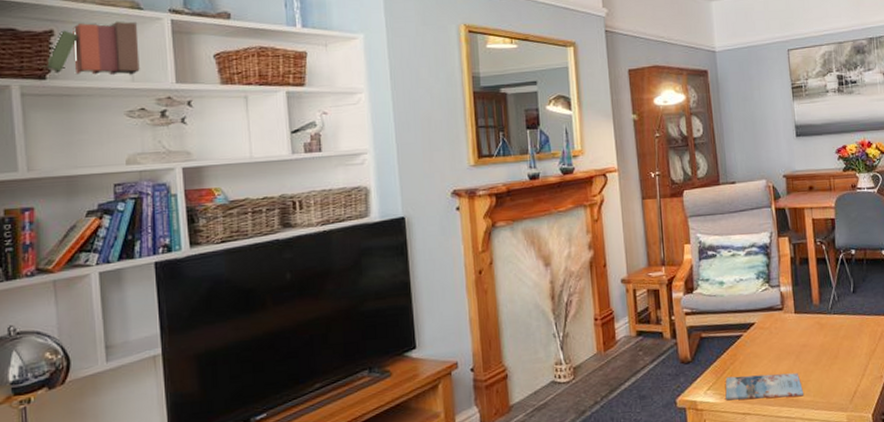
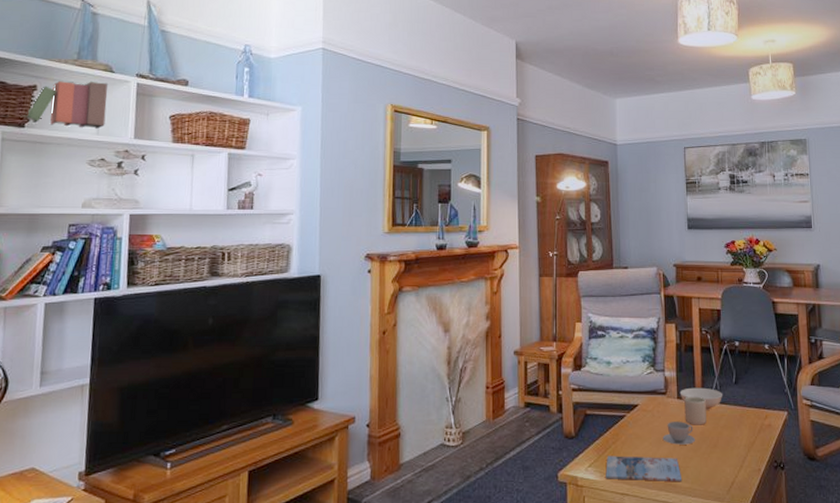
teacup: none [781,336,816,360] -> present [662,422,696,445]
bowl: none [796,299,842,322] -> present [679,387,723,410]
mug: none [802,309,826,339] -> present [684,396,706,425]

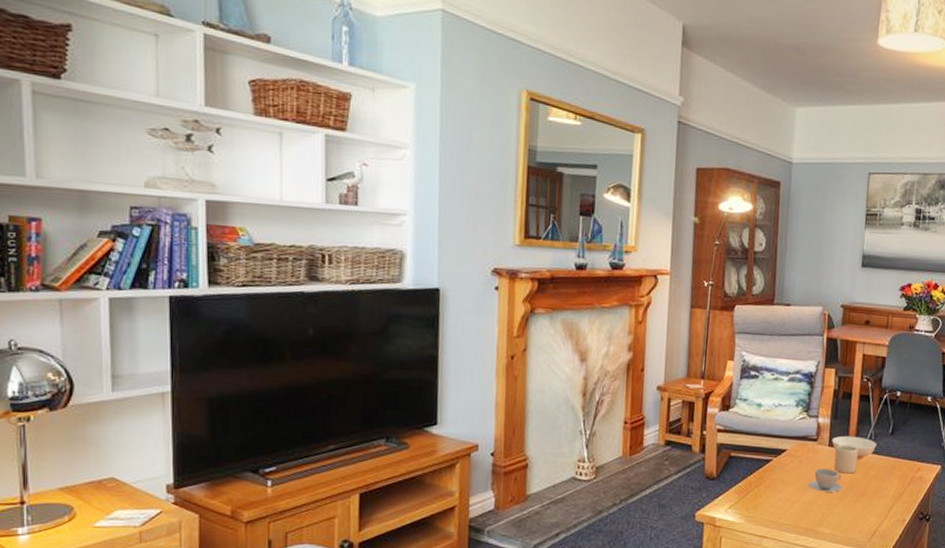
books: present [24,81,107,130] -> none [59,22,166,90]
magazine: present [606,456,683,482] -> none [745,499,824,528]

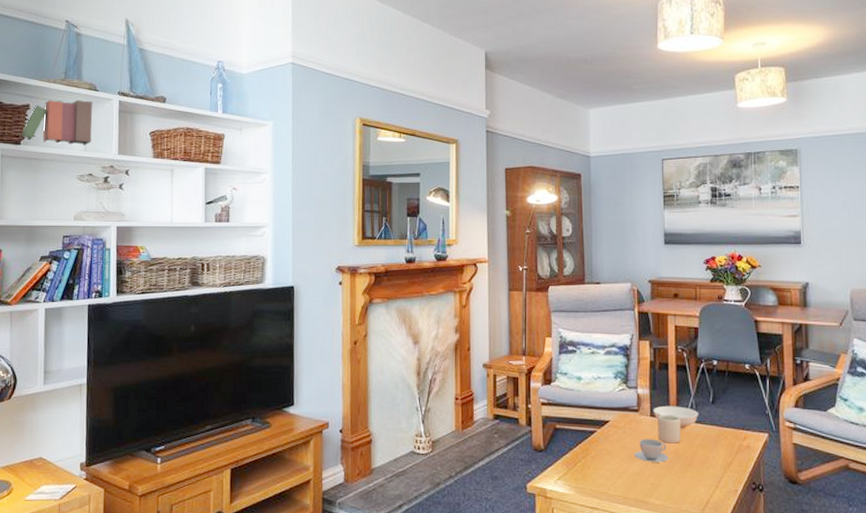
books: none [59,22,166,90] -> present [20,100,92,146]

